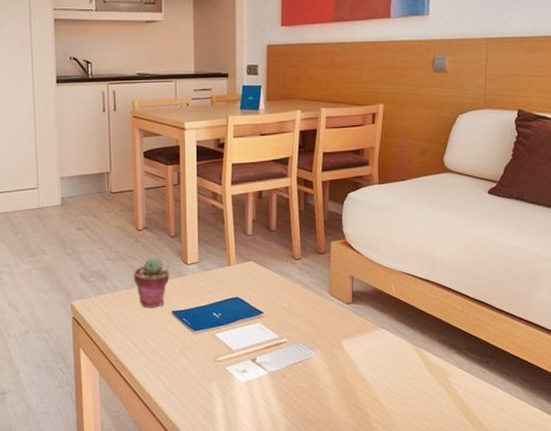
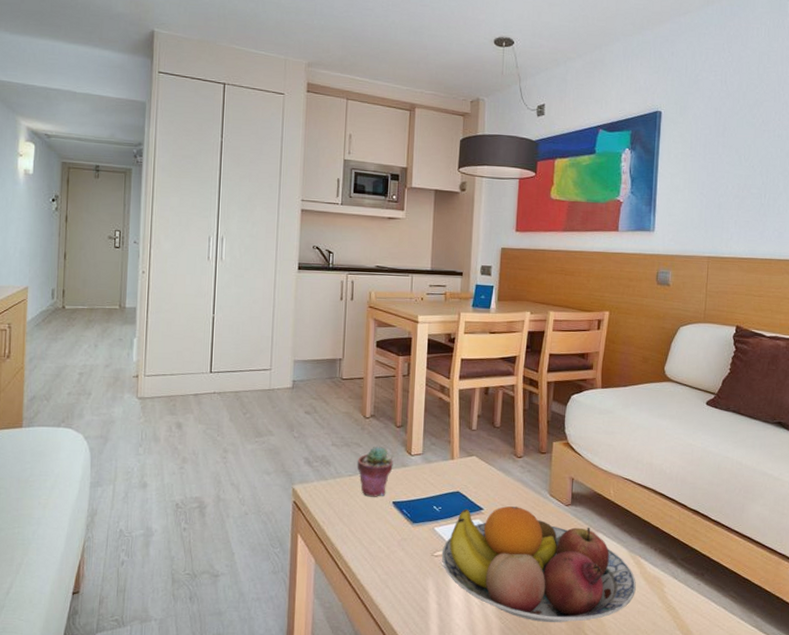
fruit bowl: none [224,308,420,418] -> present [441,506,636,622]

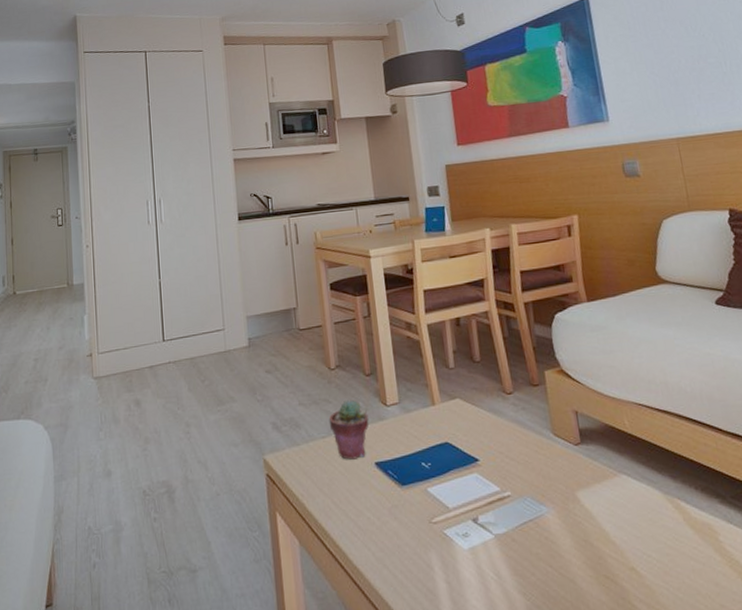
fruit bowl: present [441,506,636,622] -> none [440,453,684,595]

